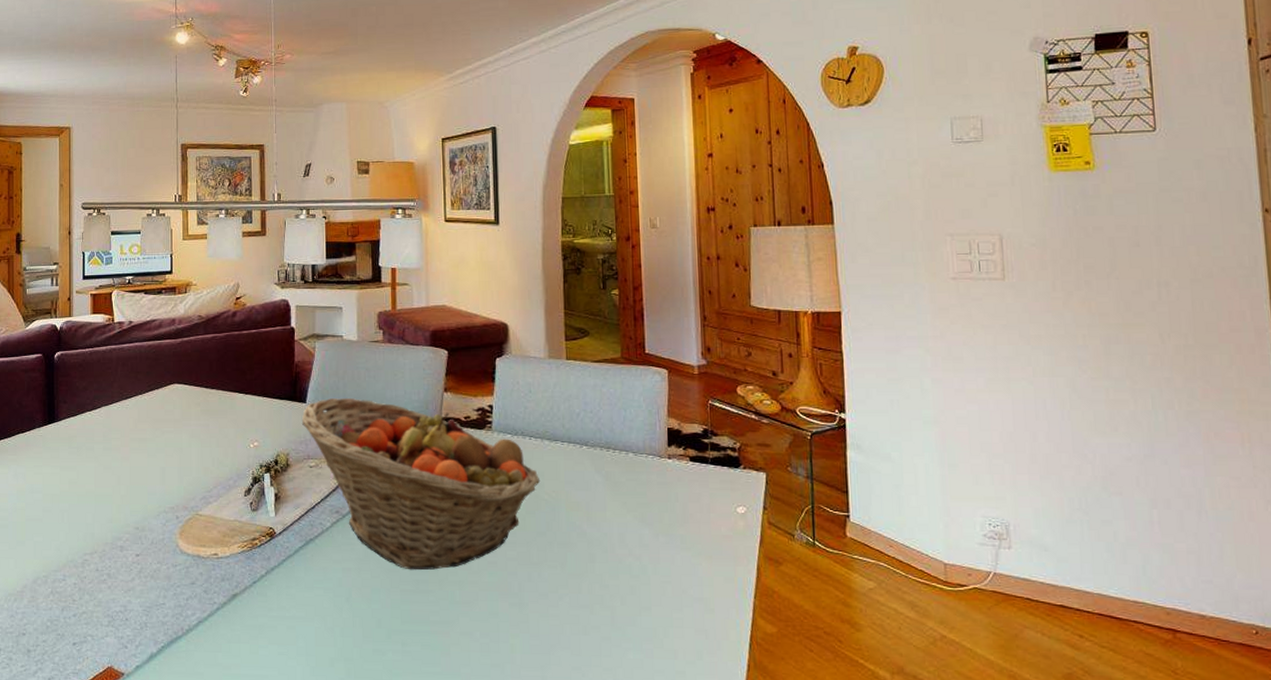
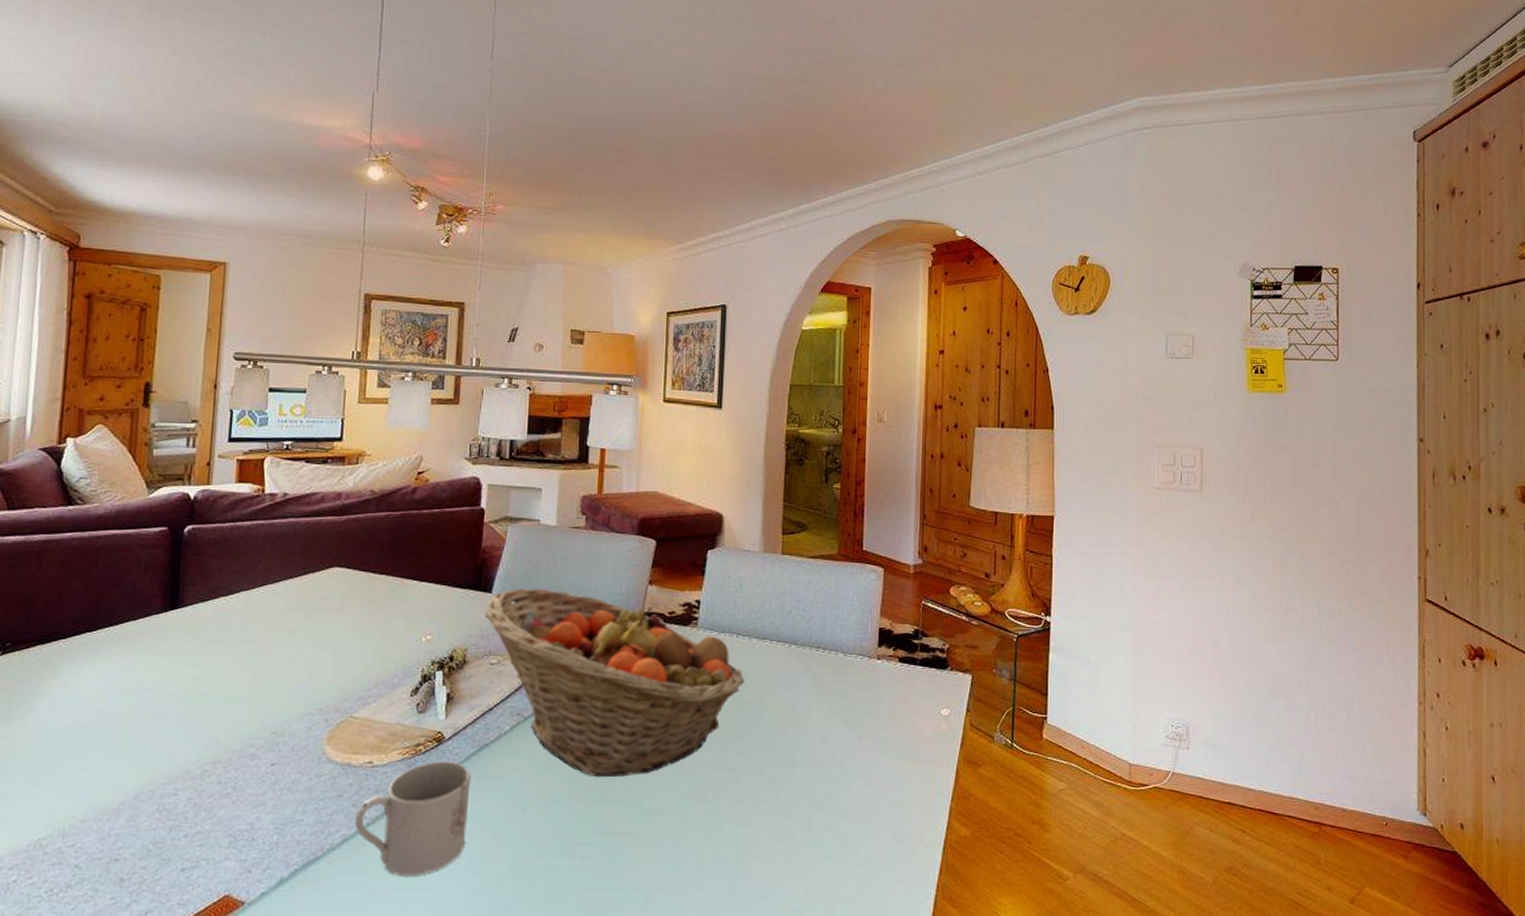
mug: none [206,553,301,656] -> present [354,761,471,876]

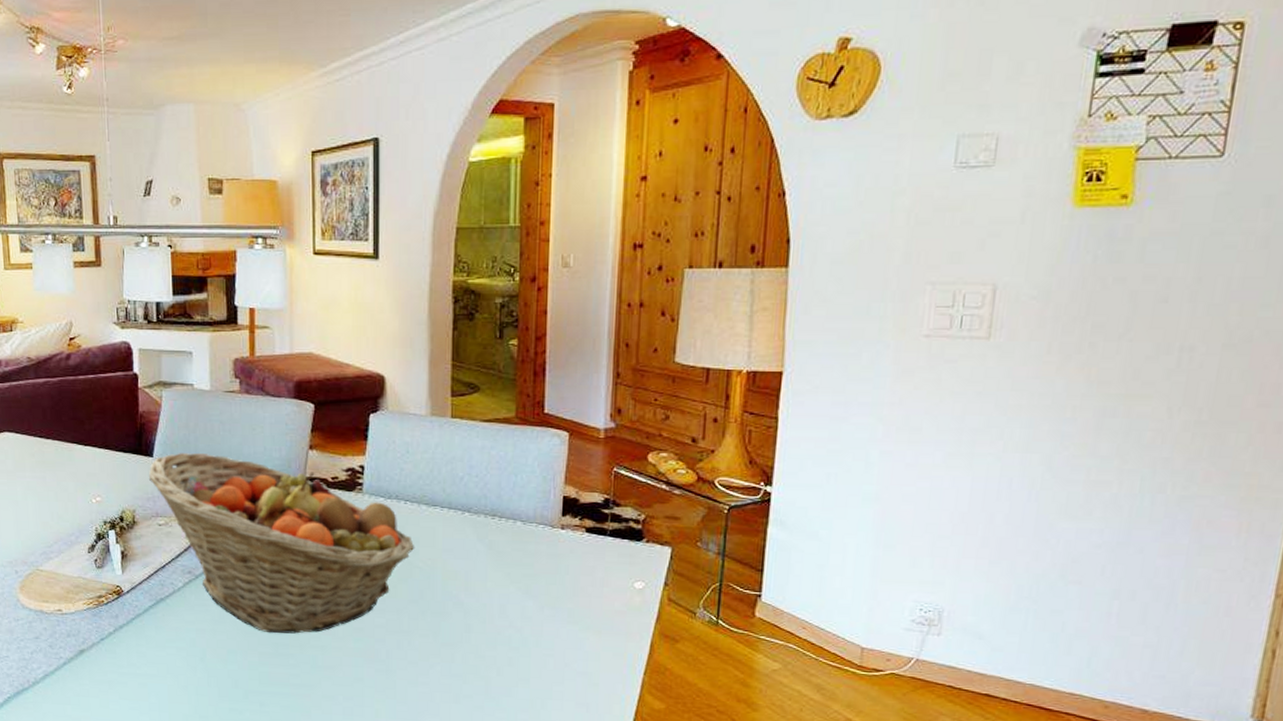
mug: present [354,761,471,876] -> none [52,611,153,710]

